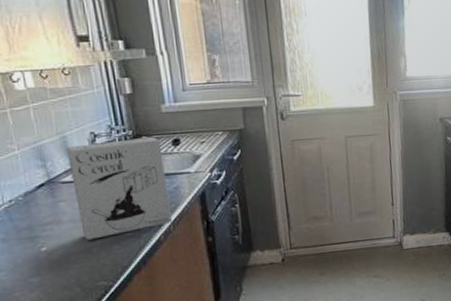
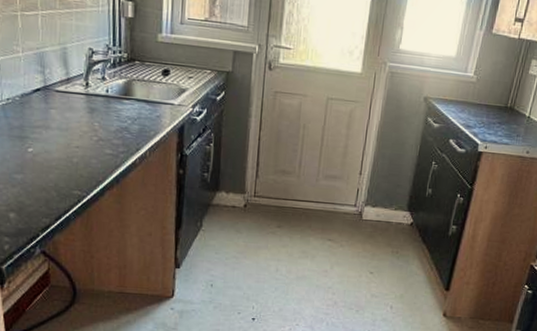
cereal box: present [66,137,172,240] -> none [65,58,152,150]

